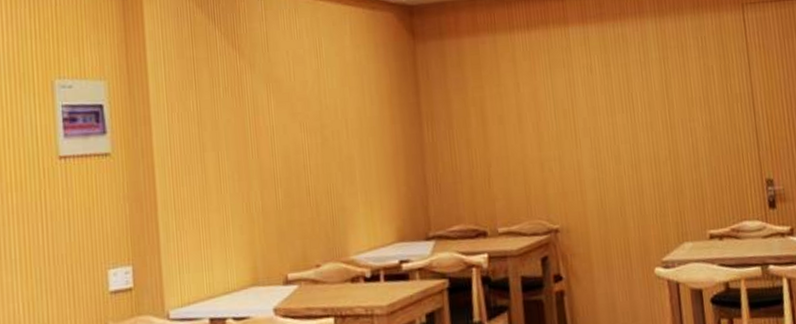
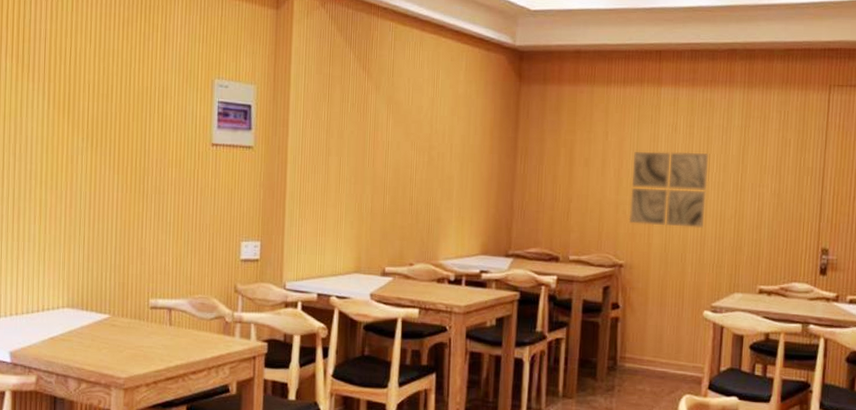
wall art: none [551,93,639,182] -> present [628,151,708,228]

